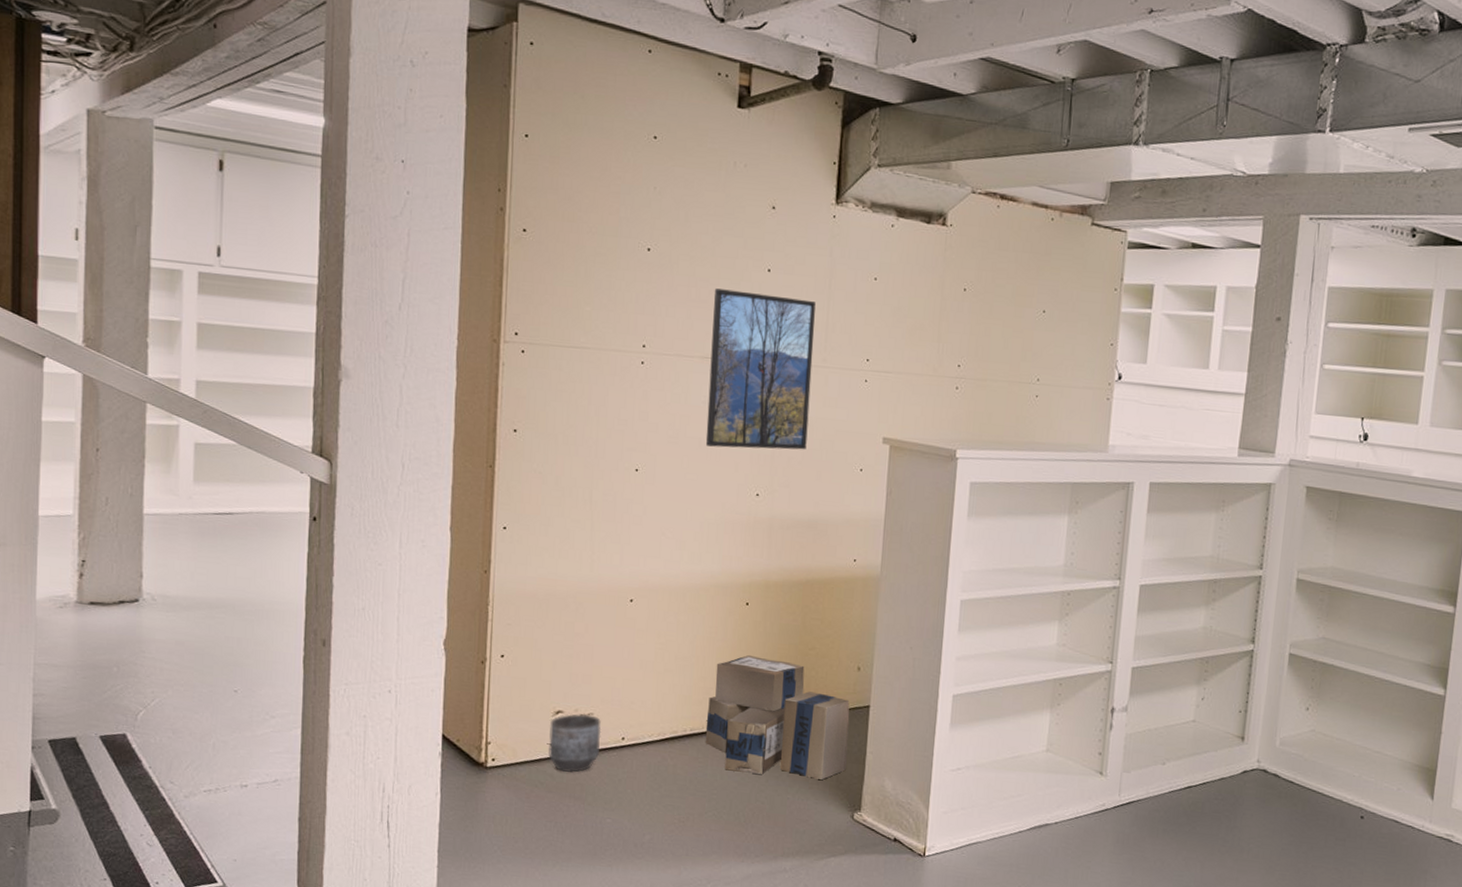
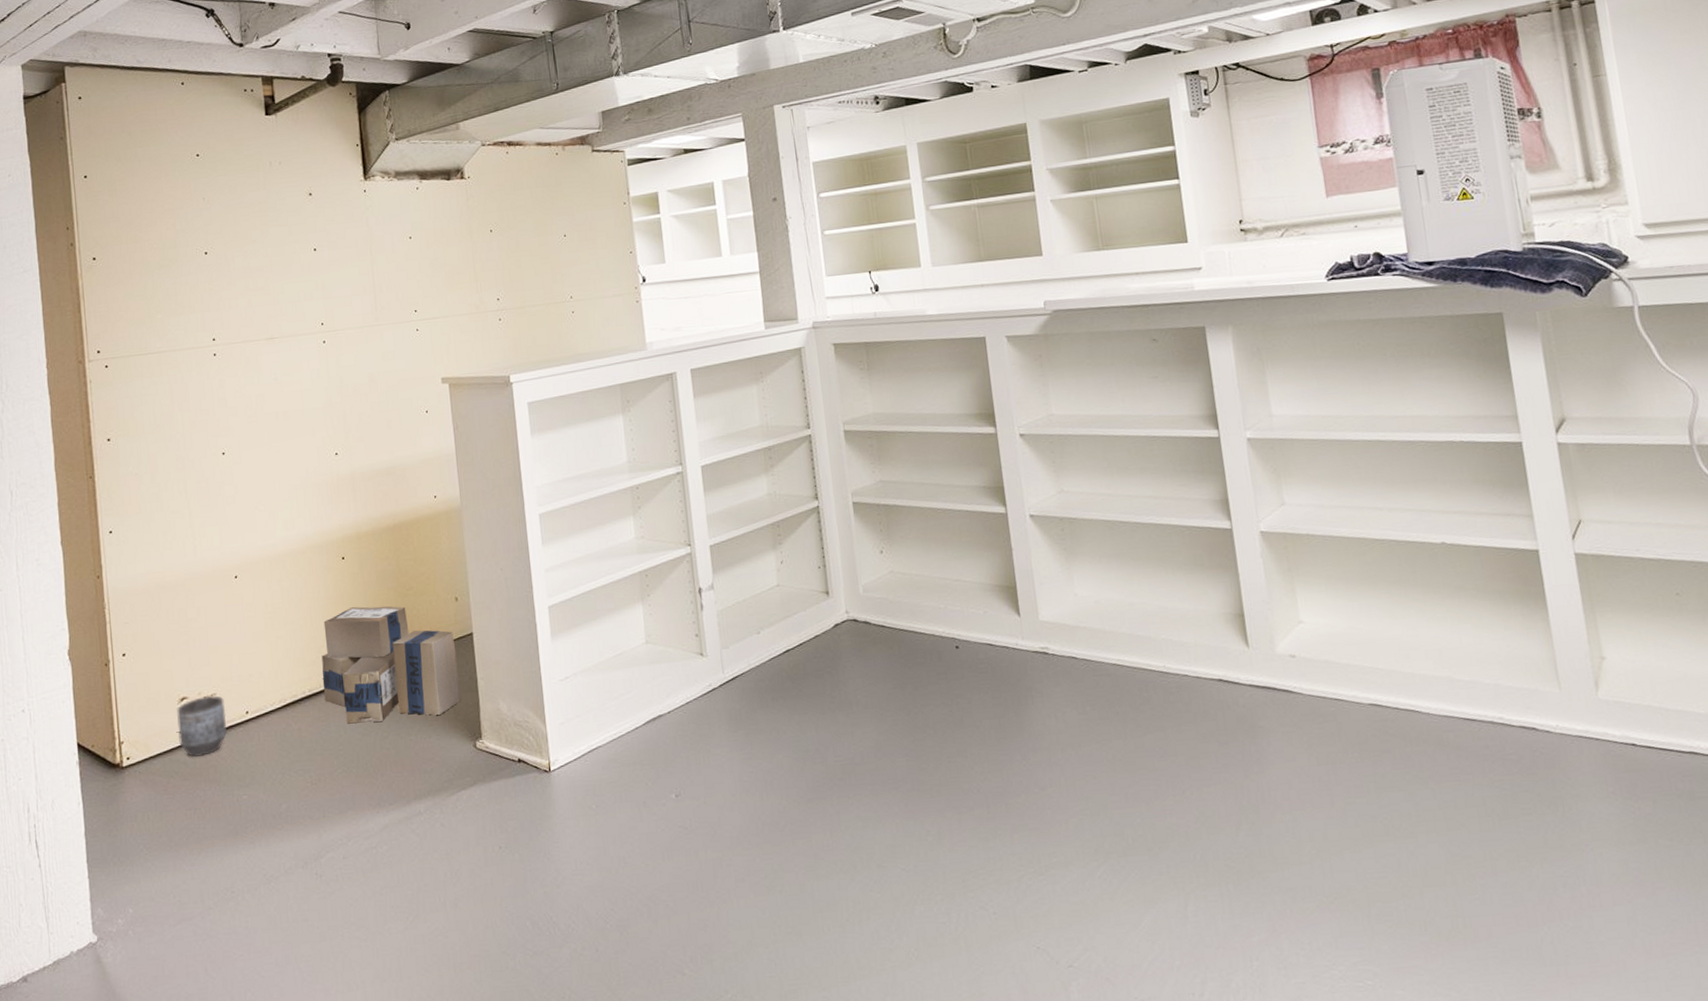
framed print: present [705,288,816,450] -> none [269,268,374,418]

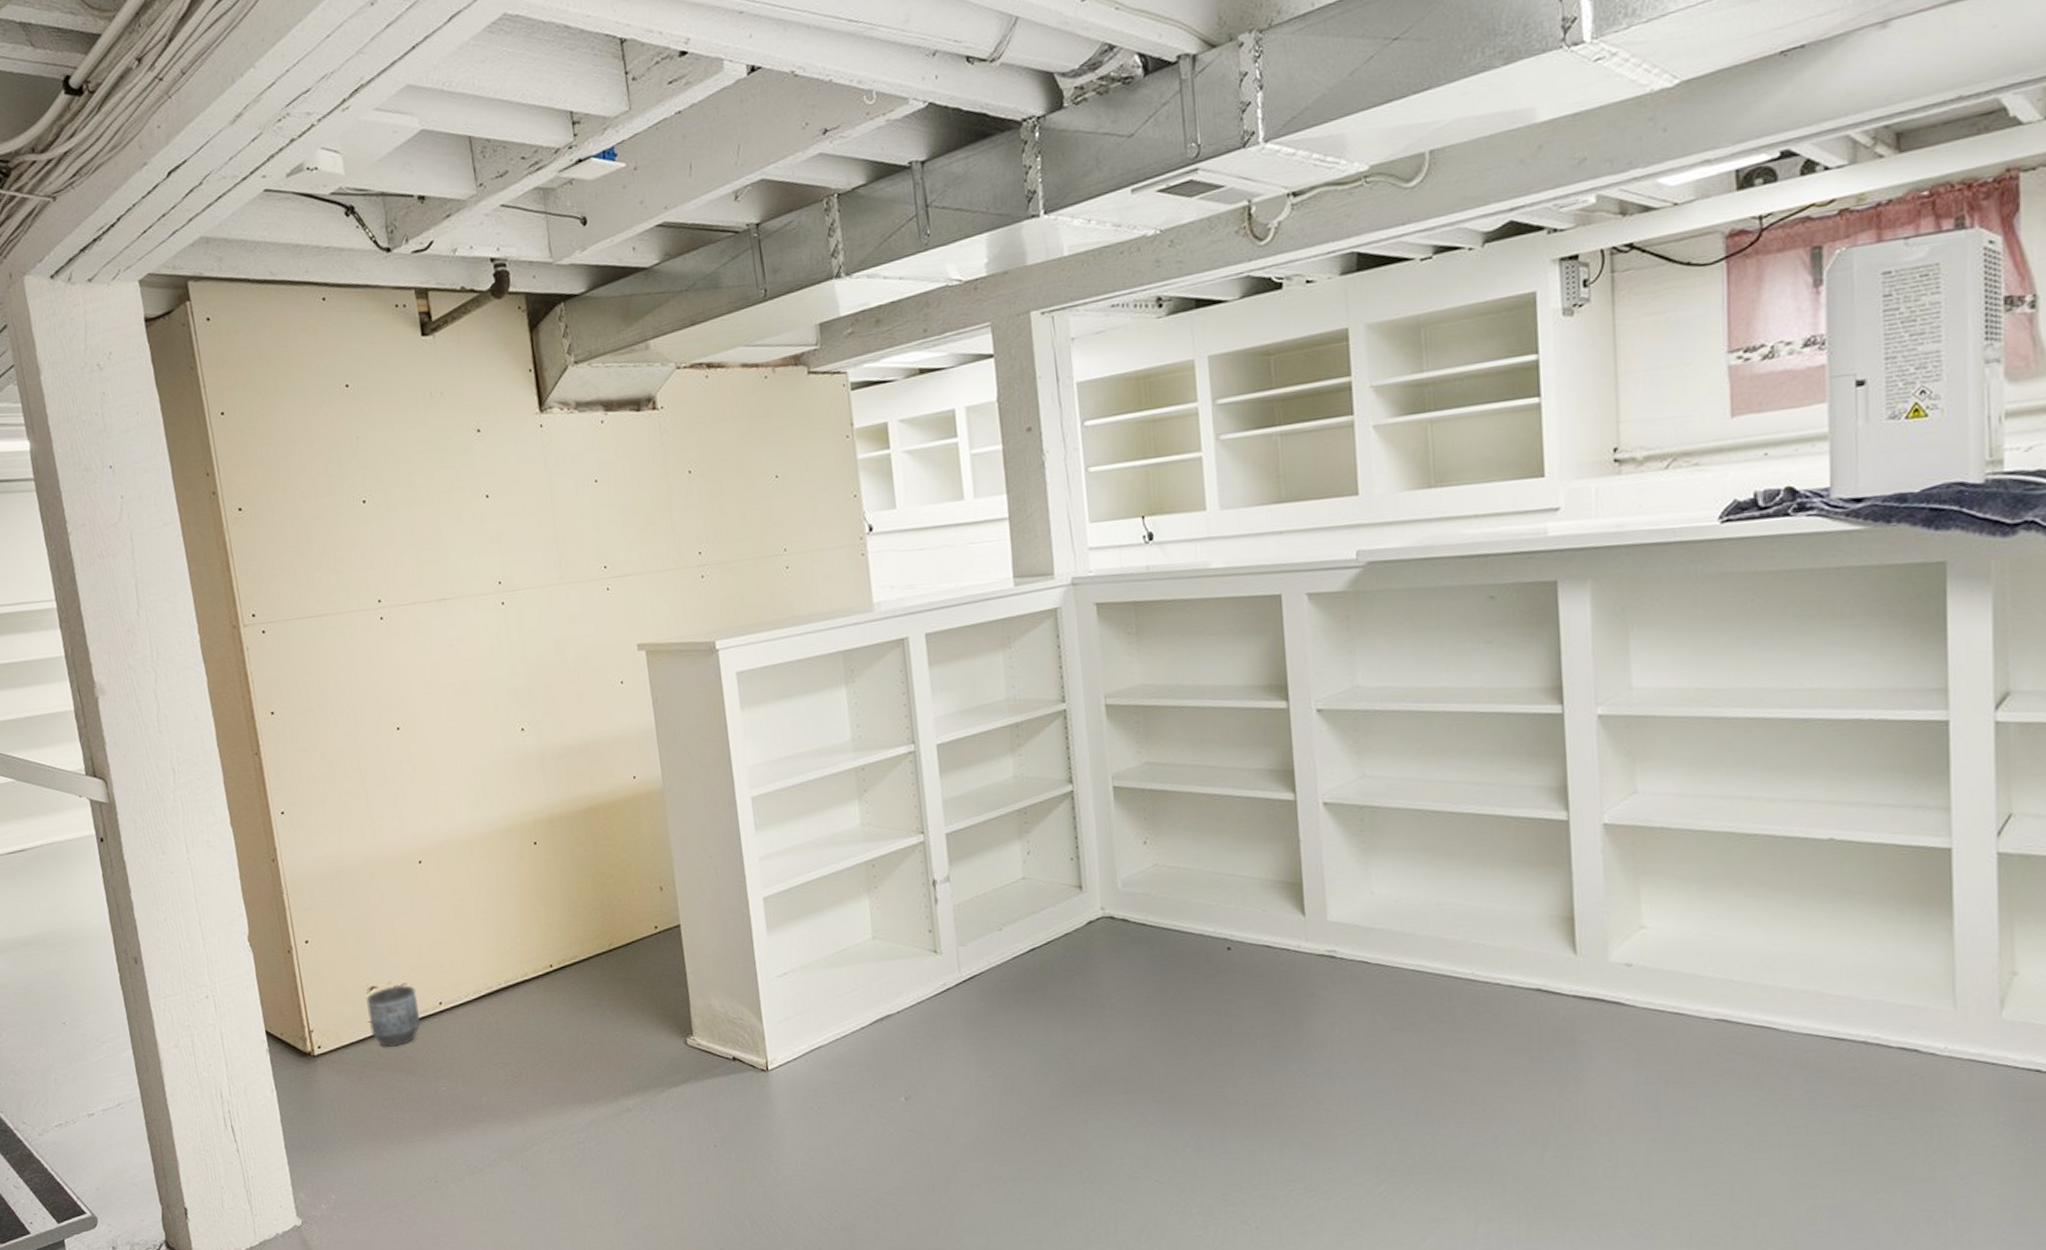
cardboard box: present [321,606,461,724] -> none [517,894,669,1017]

